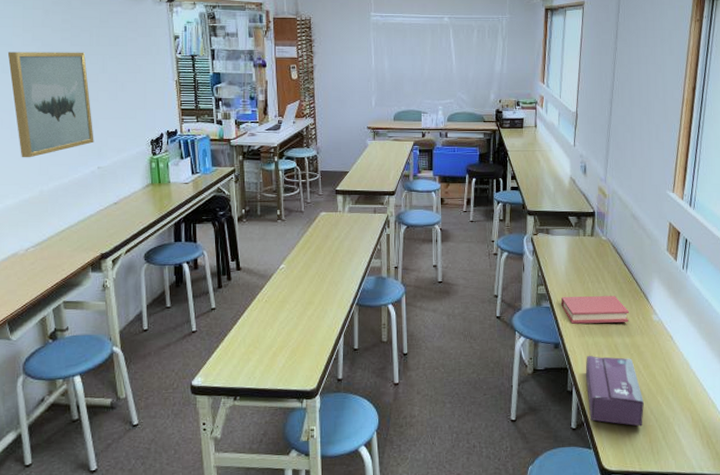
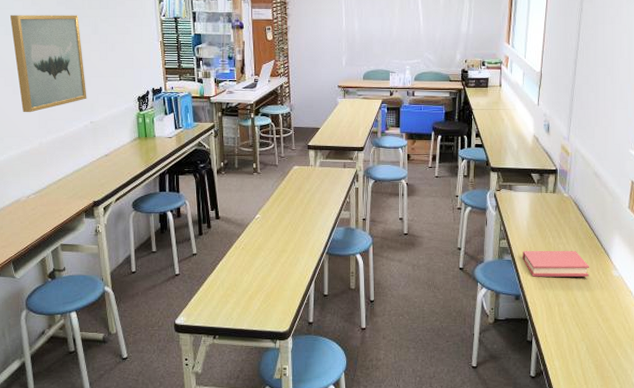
tissue box: present [585,355,644,427] -> none [545,307,602,377]

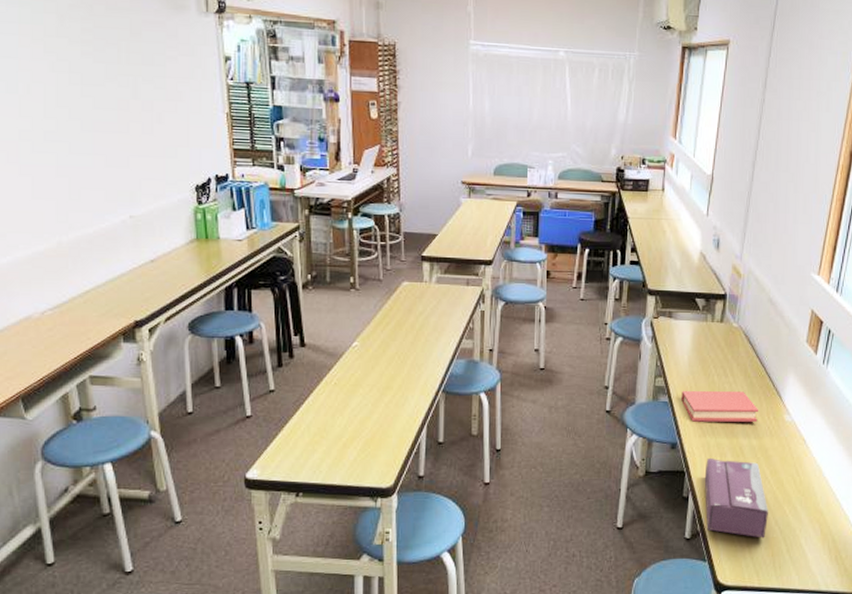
wall art: present [9,15,87,113] -> none [12,66,125,201]
tissue box: none [545,307,602,377] -> present [704,457,768,538]

